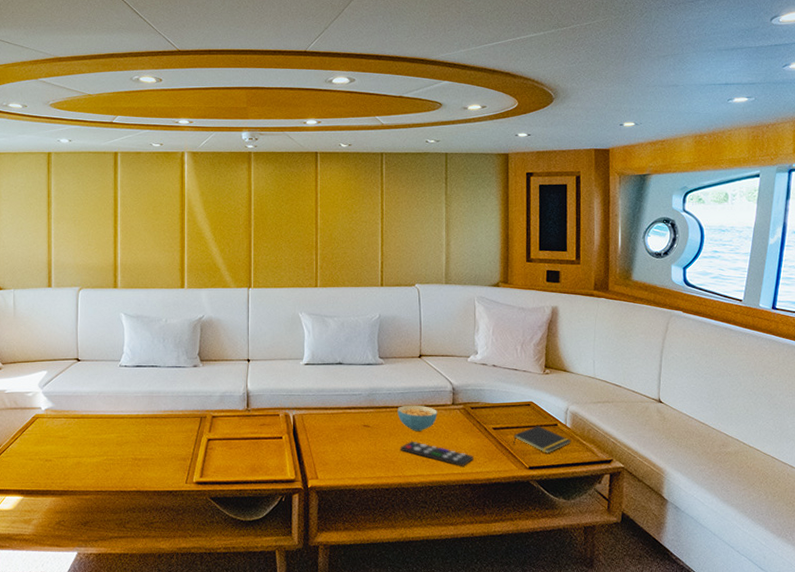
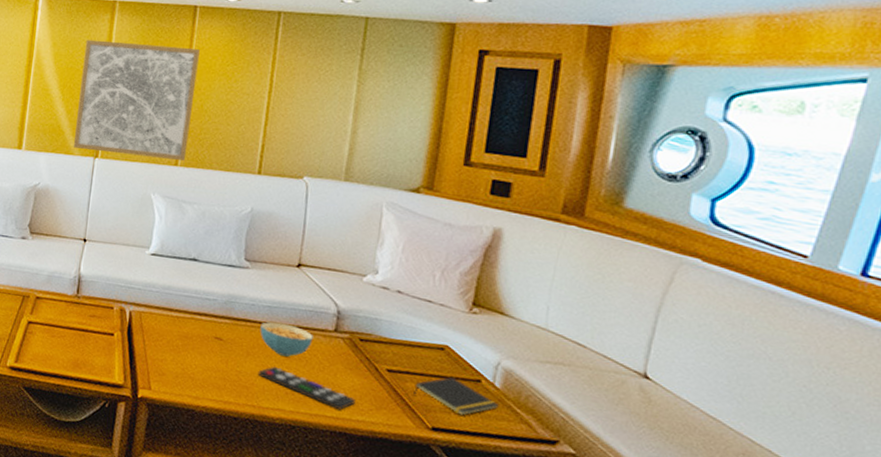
wall art: none [229,187,324,282] -> present [73,39,200,161]

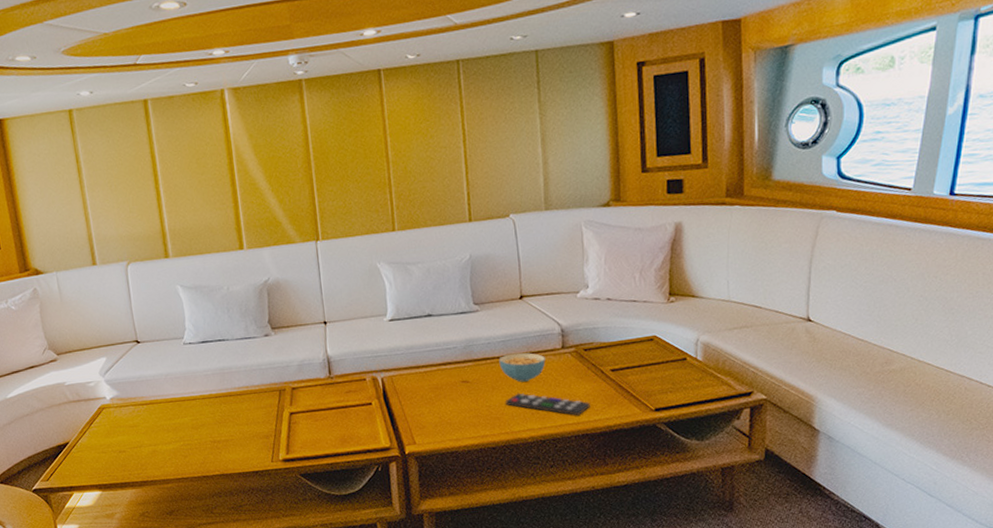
wall art: present [73,39,200,161] -> none [281,113,401,236]
notepad: present [413,377,499,416] -> none [635,362,703,392]

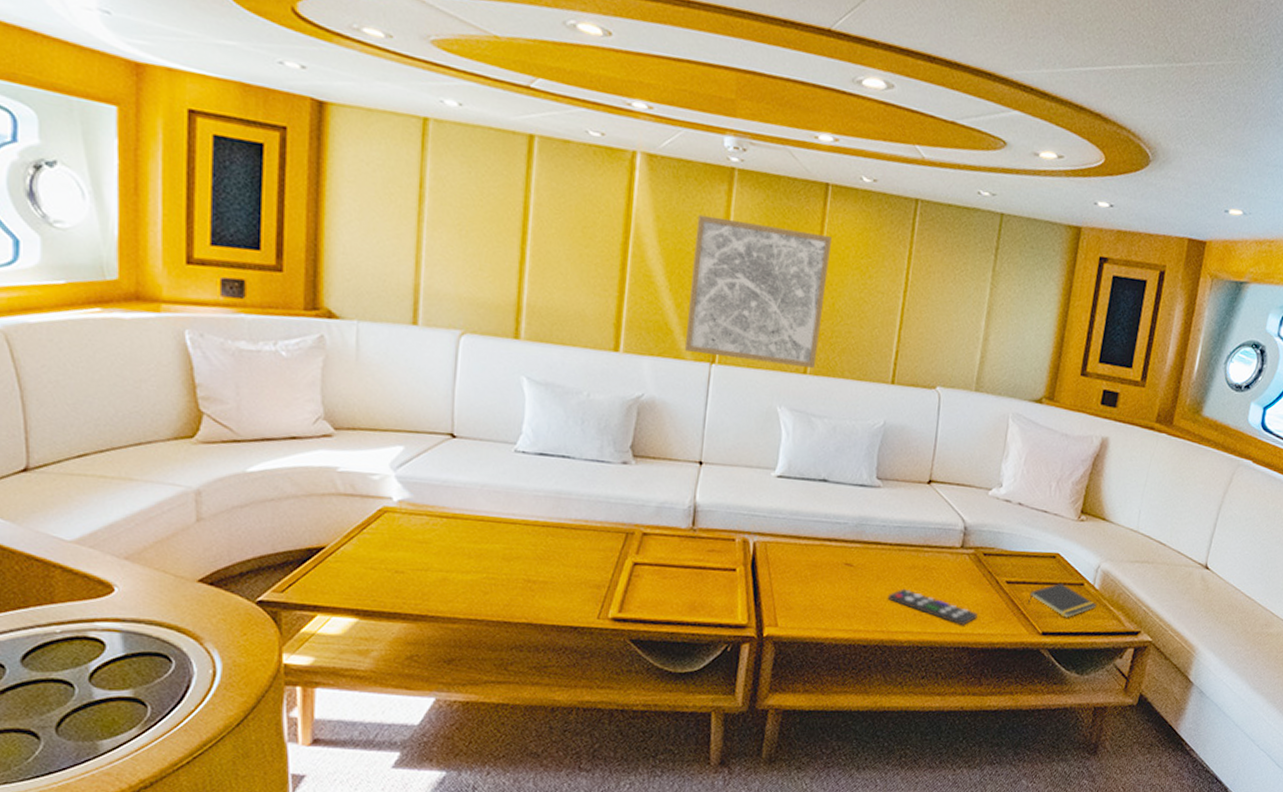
wall art: none [281,113,401,236] -> present [684,214,832,368]
cereal bowl: present [499,352,546,382] -> none [890,542,941,578]
notepad: none [635,362,703,392] -> present [1028,584,1097,618]

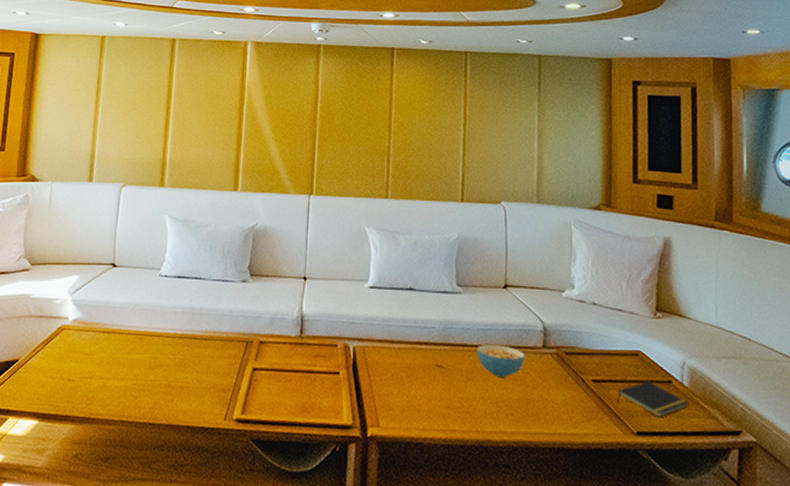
wall art: present [684,214,832,368] -> none [288,81,400,193]
remote control: present [887,588,978,626] -> none [478,388,568,426]
cereal bowl: none [890,542,941,578] -> present [477,344,525,377]

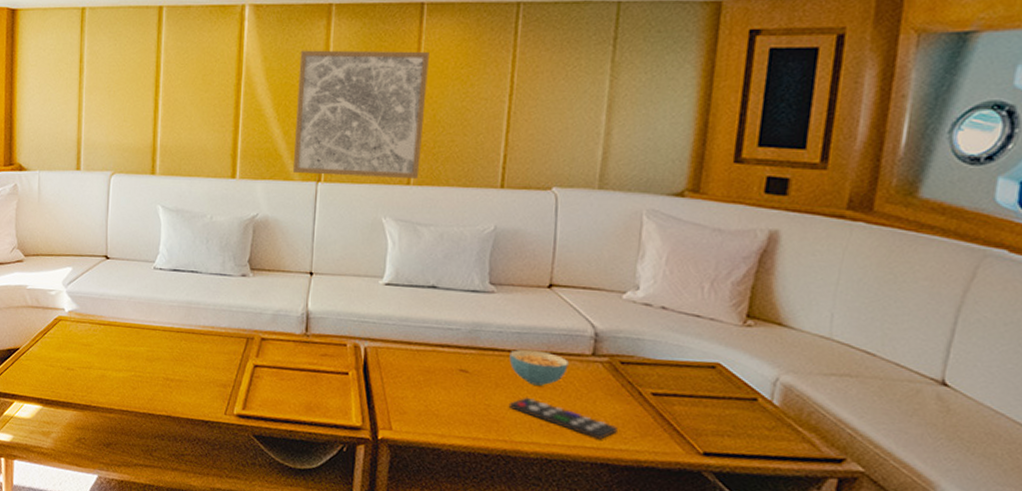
wall art: none [288,81,400,193] -> present [292,50,429,178]
remote control: none [478,388,568,426] -> present [508,397,617,440]
notepad: present [617,381,689,417] -> none [682,398,778,438]

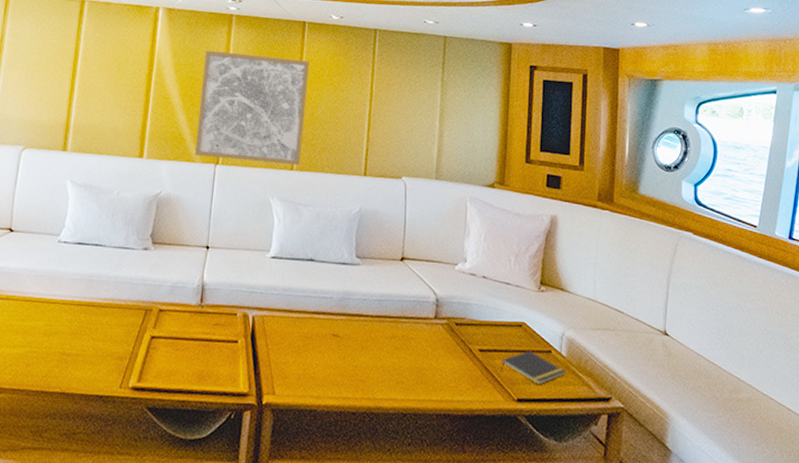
remote control: present [508,397,617,440] -> none [372,357,455,393]
cereal bowl: present [509,349,569,386] -> none [372,314,417,347]
notepad: none [682,398,778,438] -> present [501,351,566,385]

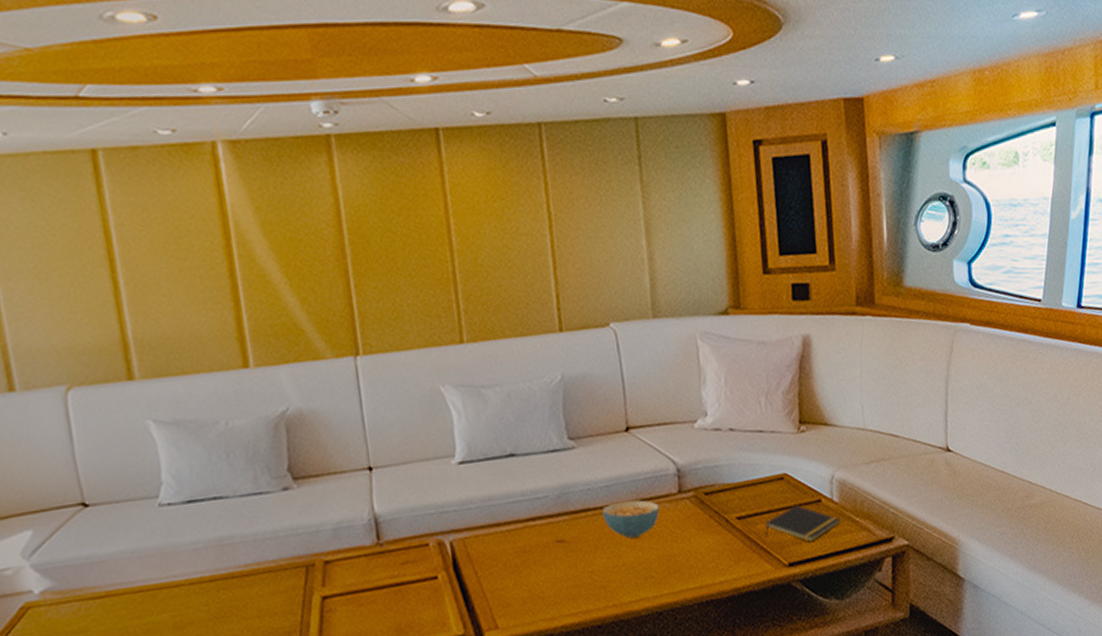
wall art: present [194,50,309,165] -> none [301,186,472,349]
cereal bowl: none [372,314,417,347] -> present [602,500,660,539]

